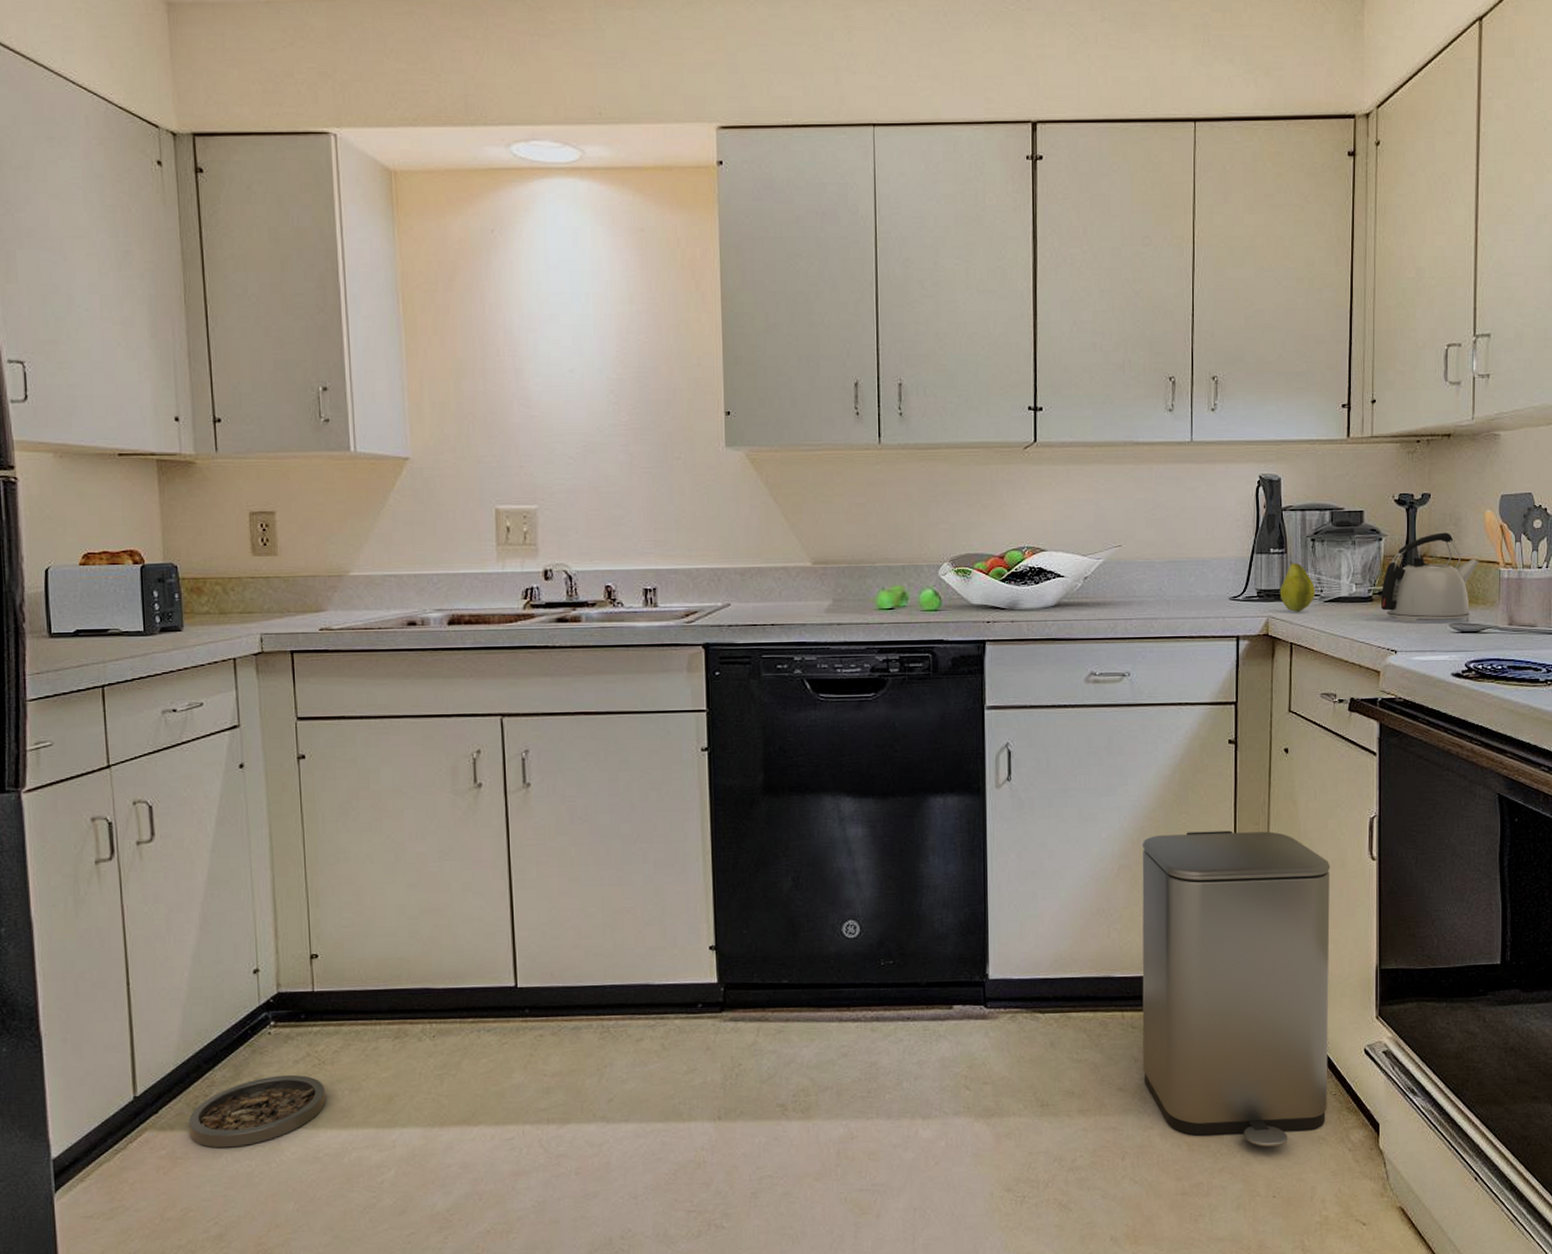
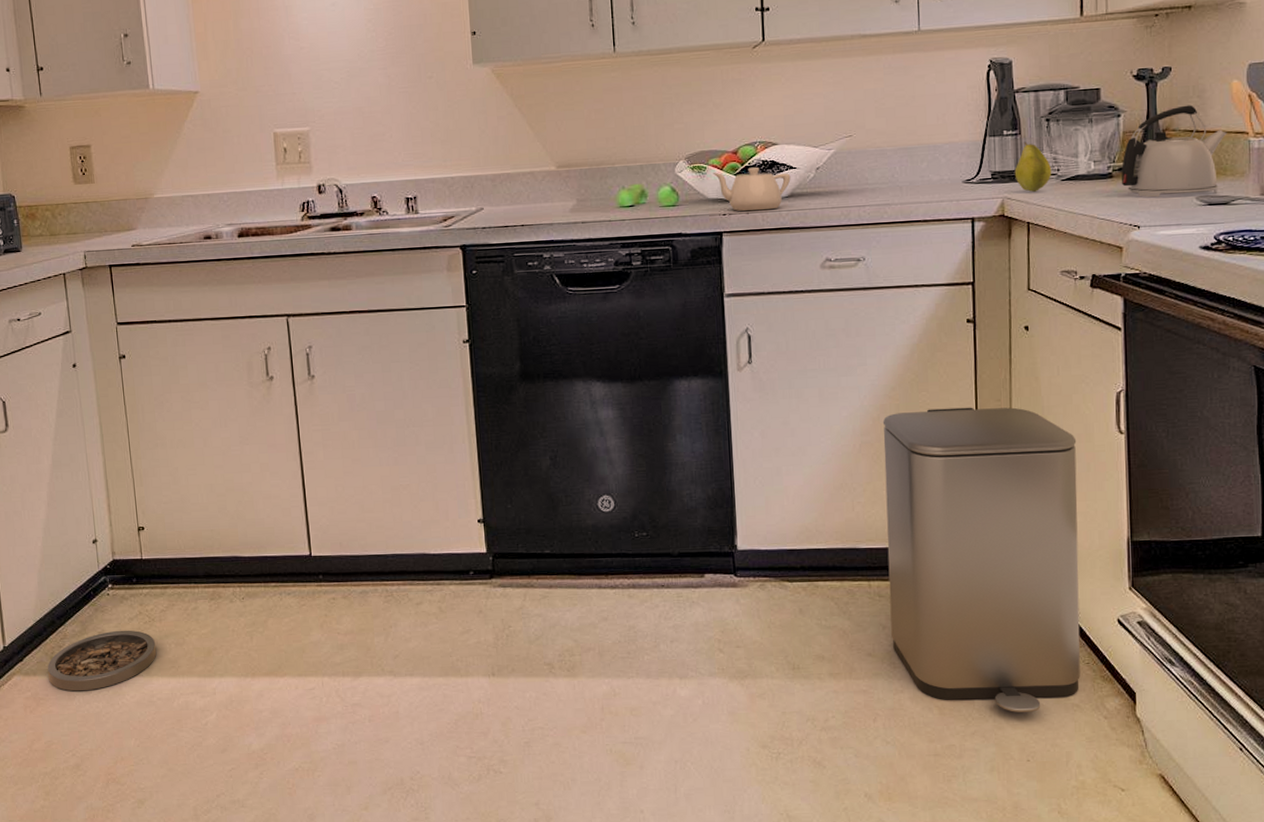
teapot: none [978,573,1058,620] -> present [713,166,791,212]

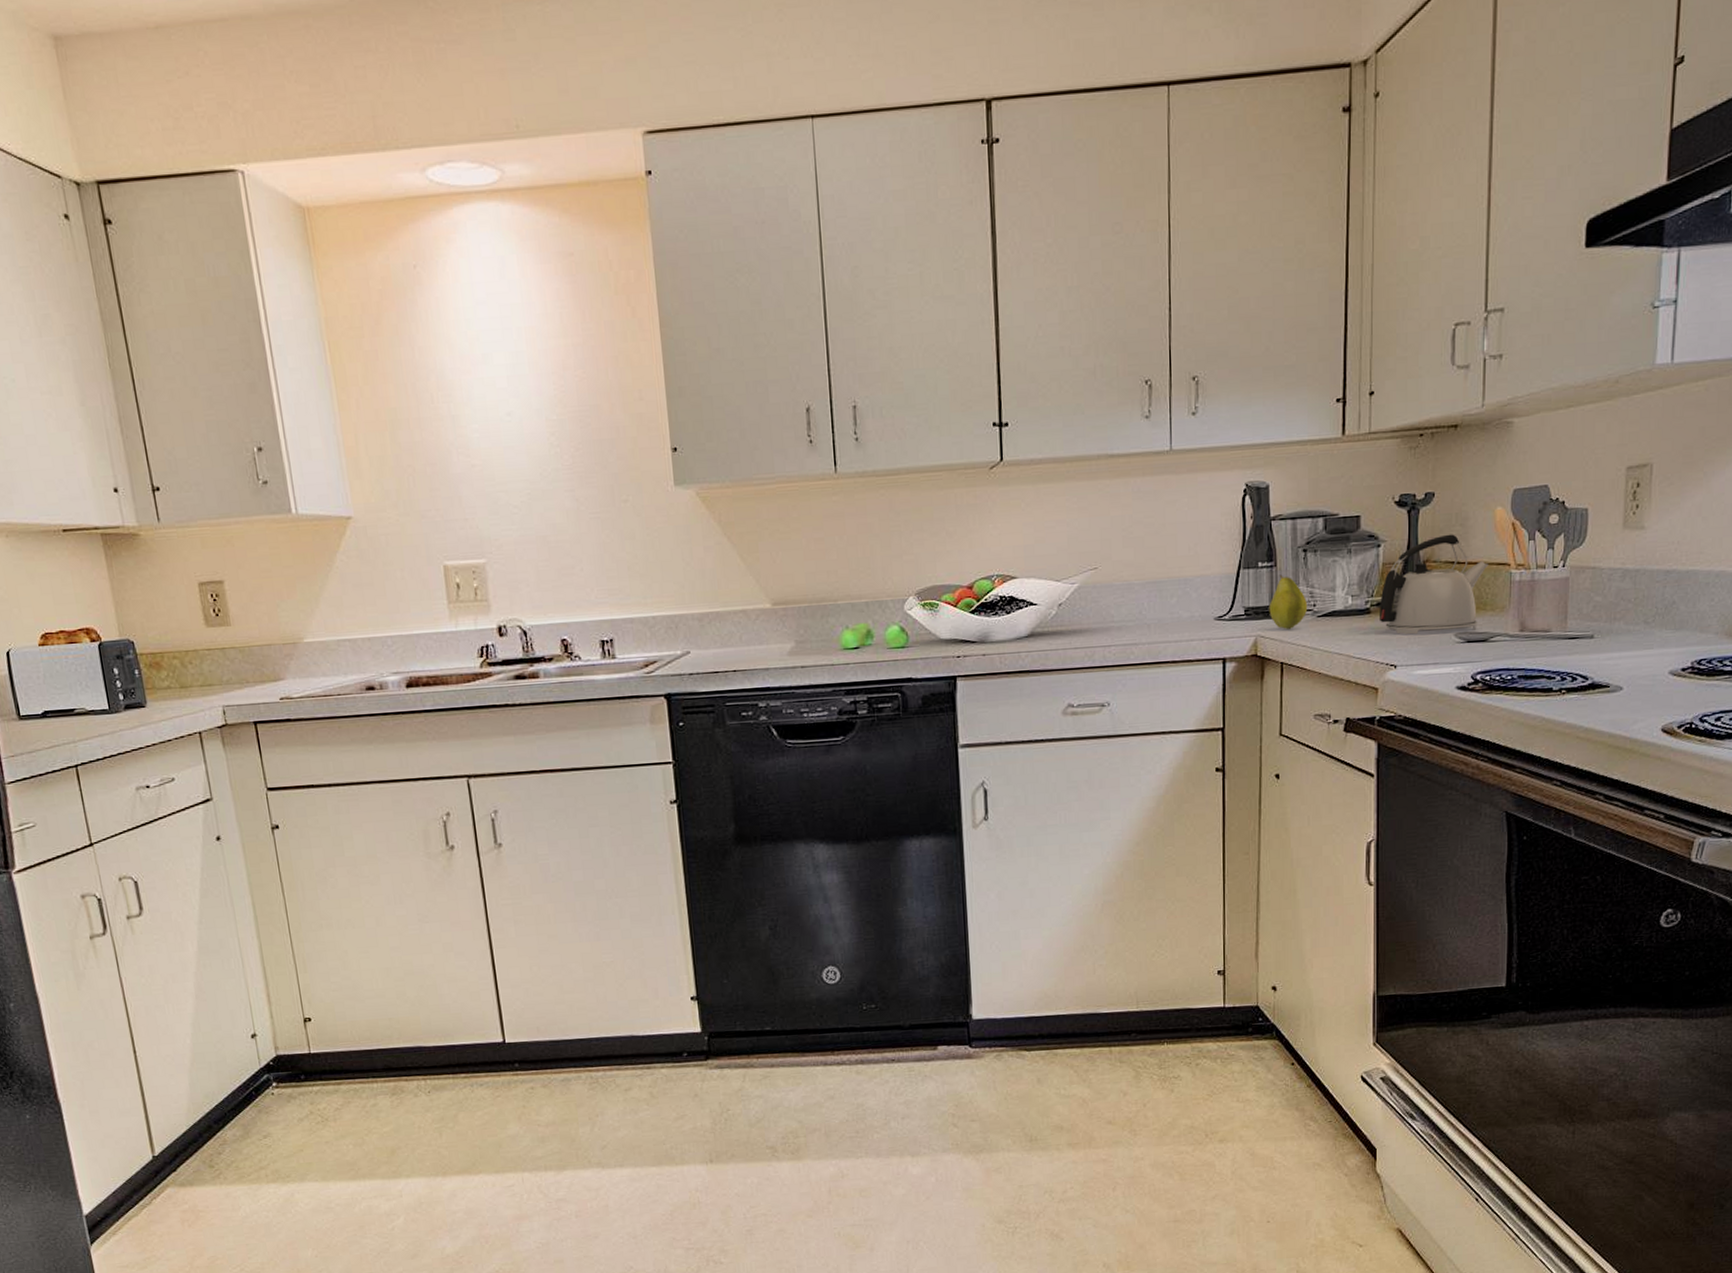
pet bowl: present [47,630,157,692] -> none [205,1131,333,1202]
teapot: present [713,166,791,212] -> none [946,603,1031,653]
pedal bin: present [882,407,1080,712] -> none [1126,860,1325,1174]

